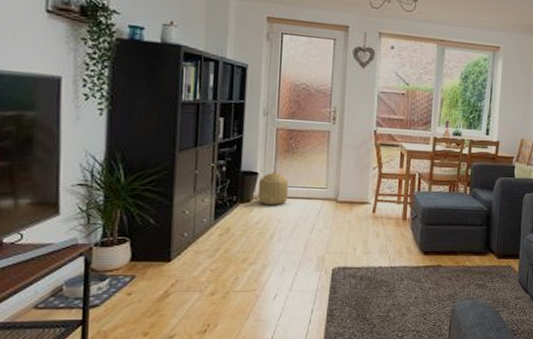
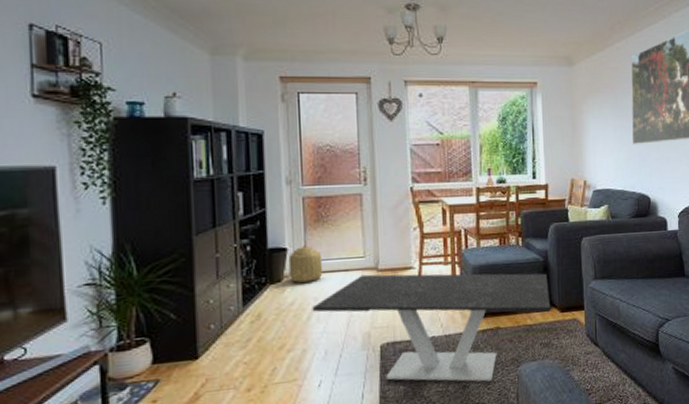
coffee table: none [275,204,490,312] -> present [312,273,551,382]

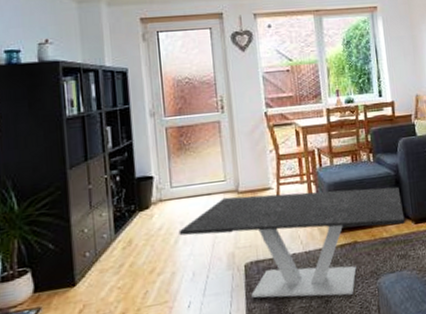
basket: present [288,245,323,283] -> none [155,172,187,209]

